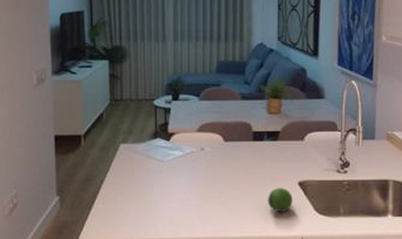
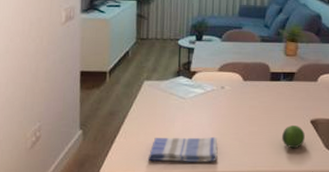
dish towel: none [127,201,200,228] -> present [147,136,218,162]

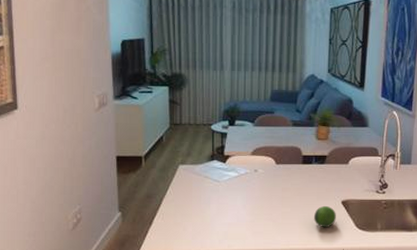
dish towel: present [147,136,218,162] -> none [185,217,252,241]

